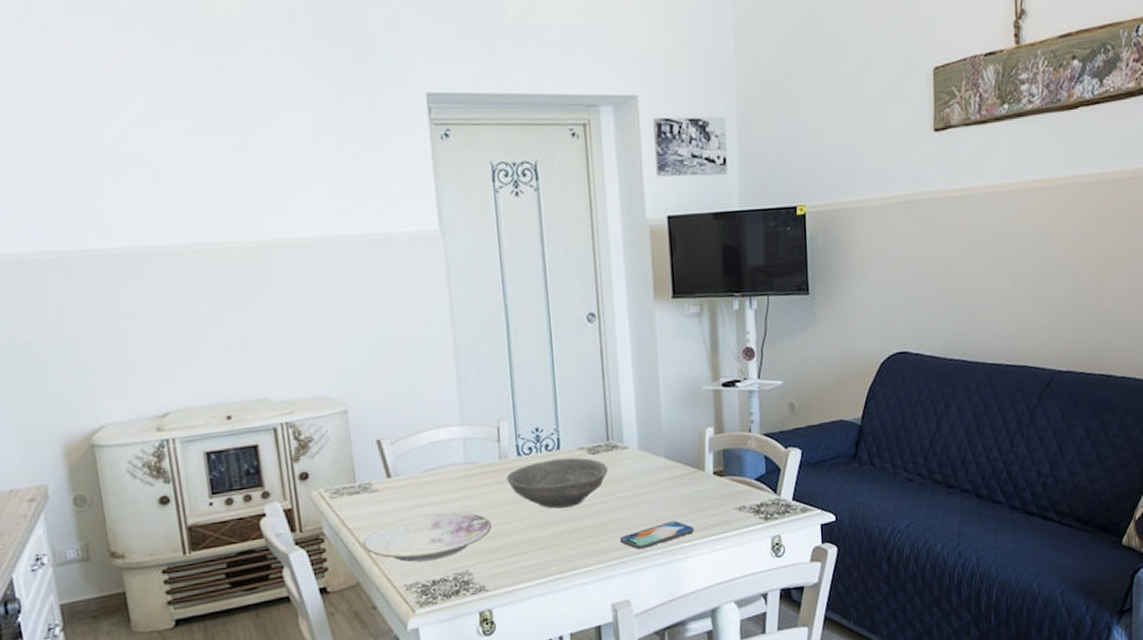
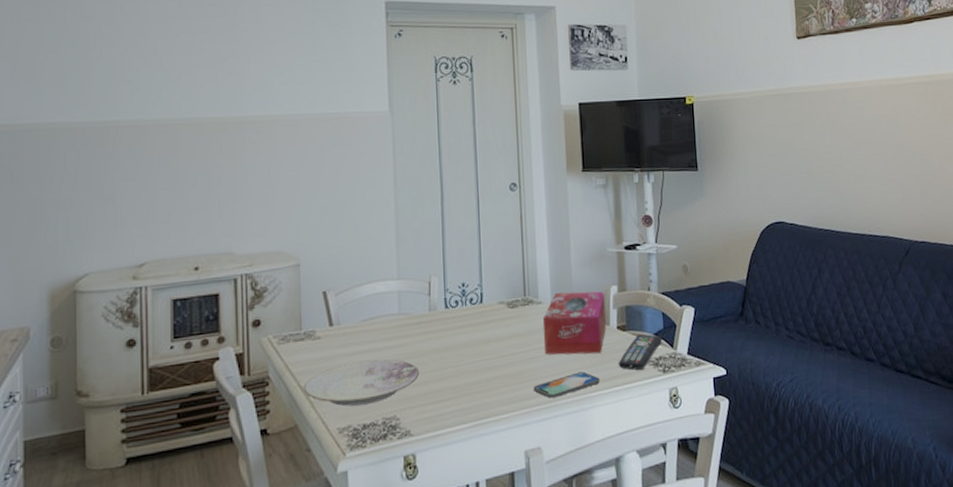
bowl: present [506,457,608,509] -> none [435,311,524,358]
tissue box: none [628,433,702,504] -> present [542,291,607,355]
remote control: none [714,479,765,518] -> present [618,334,663,370]

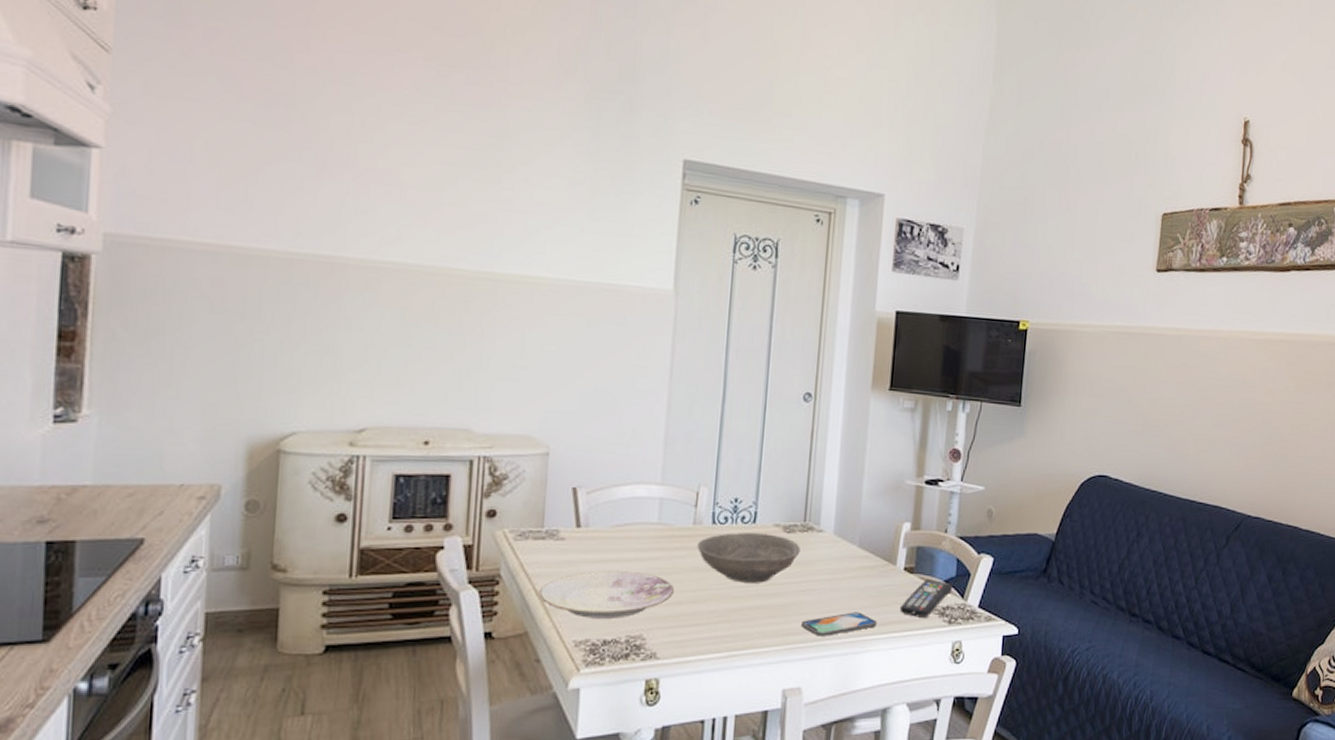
bowl: none [435,311,524,358] -> present [697,533,800,583]
tissue box: present [542,291,607,355] -> none [819,523,896,595]

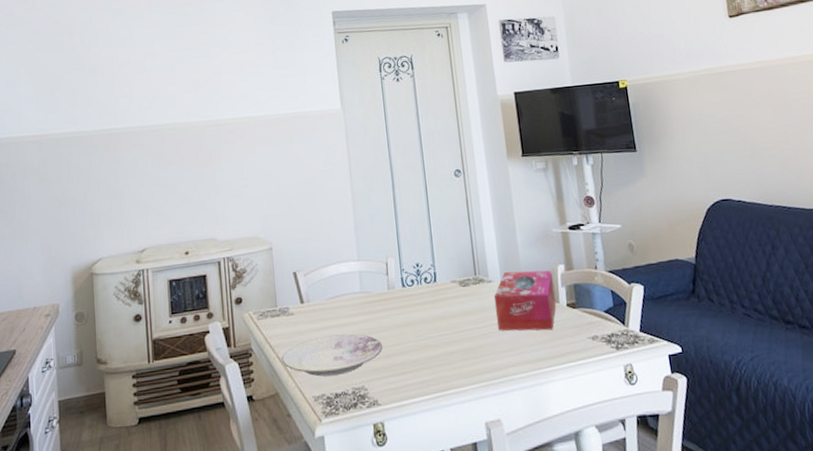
bowl: present [697,533,800,583] -> none [394,289,477,333]
smartphone: present [801,612,877,636] -> none [490,347,554,373]
tissue box: none [819,523,896,595] -> present [493,270,557,331]
remote control: present [899,578,954,617] -> none [570,311,614,347]

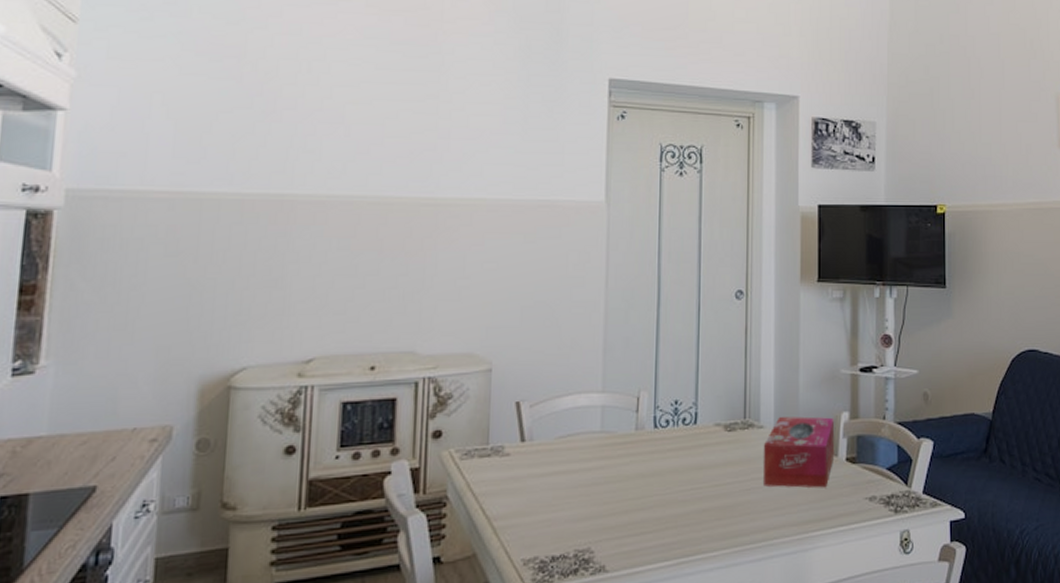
plate: present [281,334,383,377] -> none [486,482,621,535]

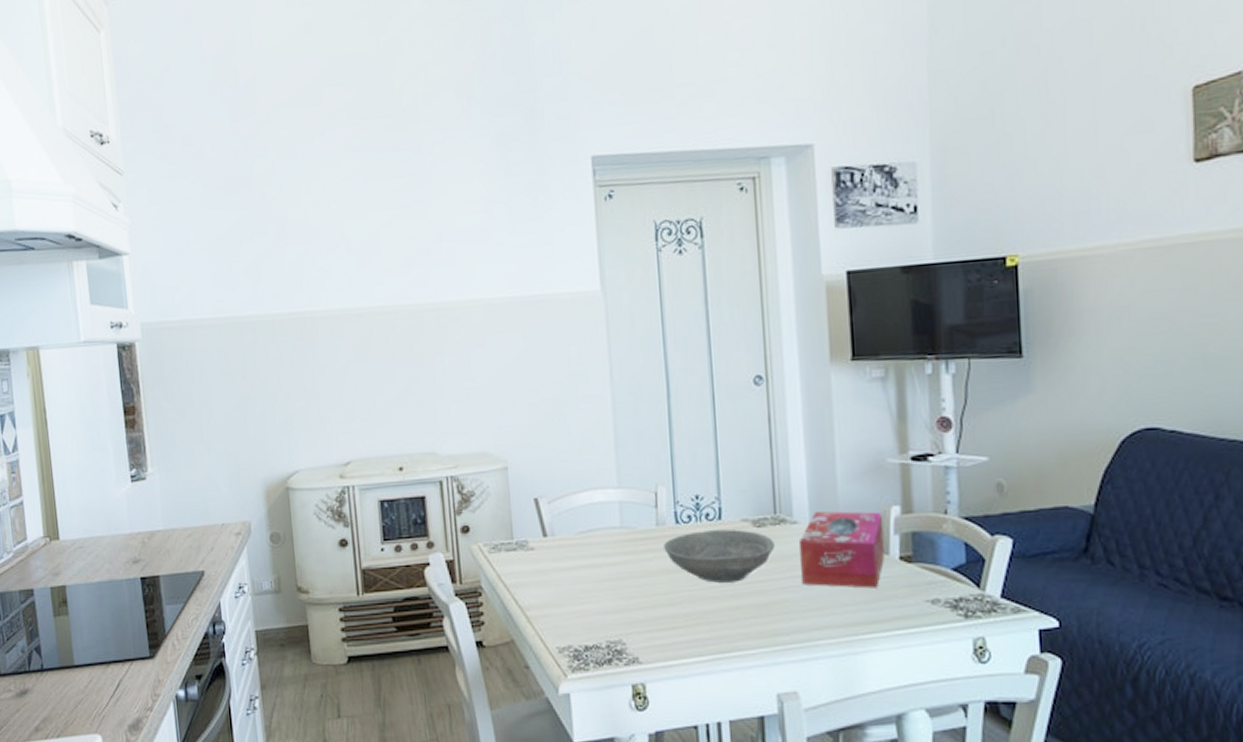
bowl: none [641,434,742,486] -> present [663,530,775,583]

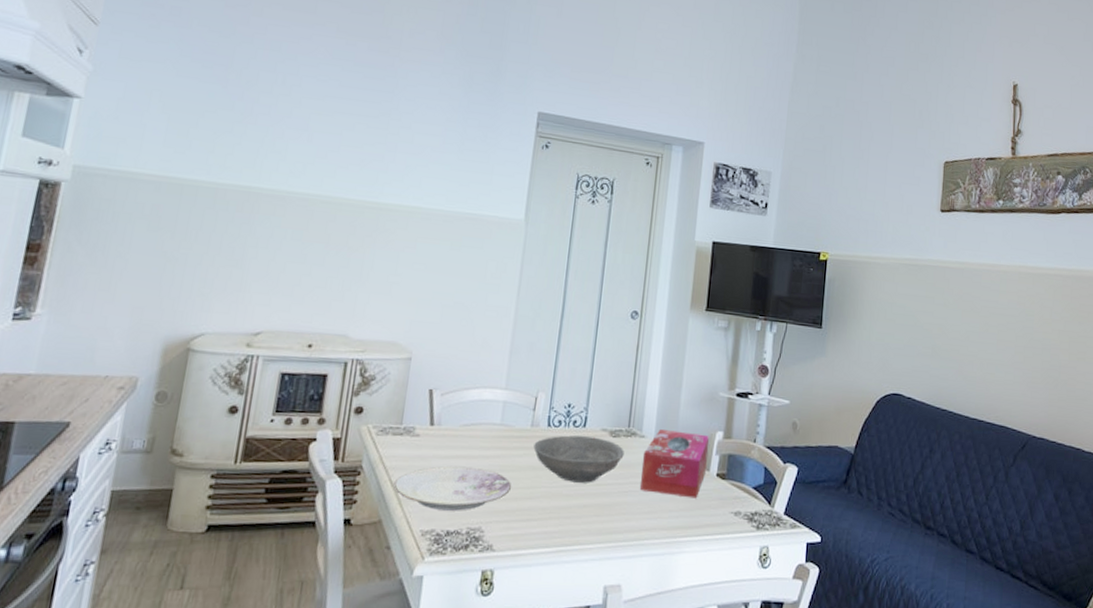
plate: none [518,576,648,625] -> present [393,466,512,511]

